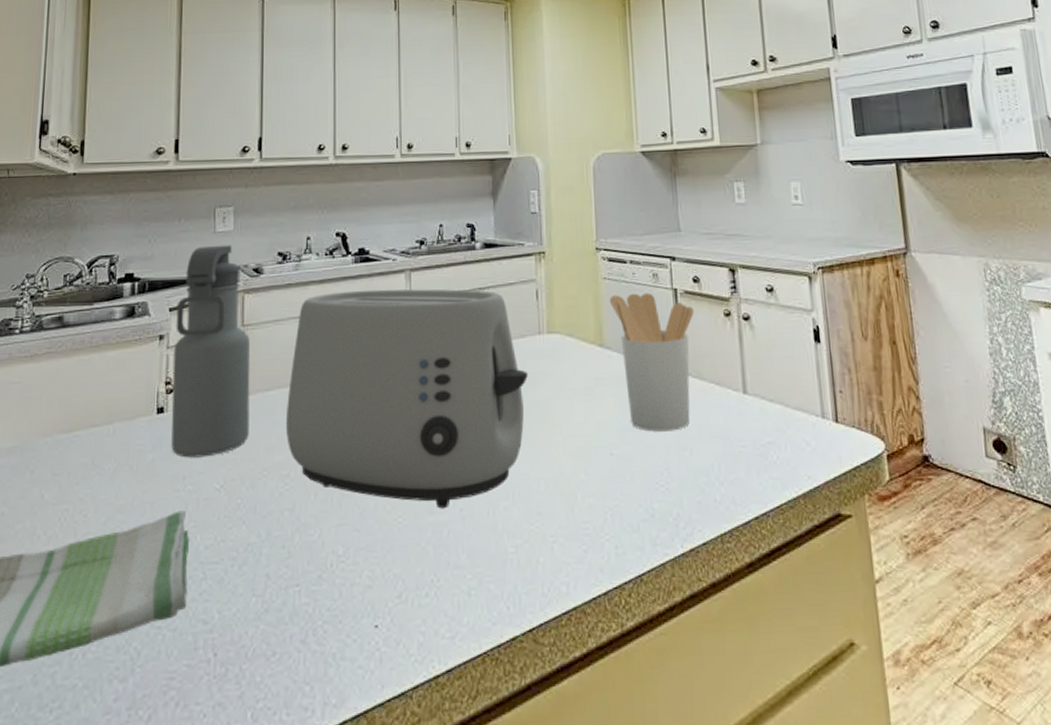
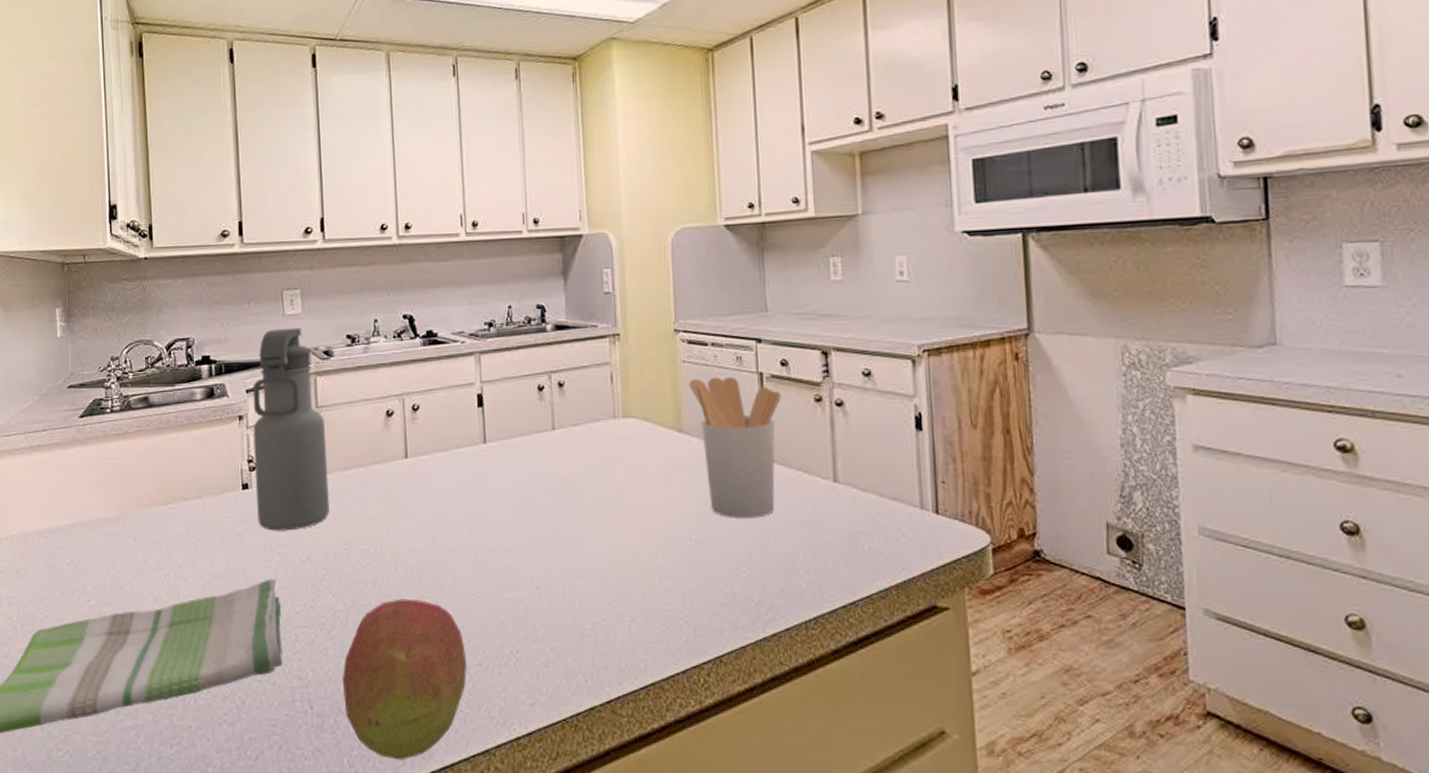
fruit: none [251,527,385,711] -> present [342,599,467,760]
toaster: present [285,289,528,509] -> none [363,371,603,586]

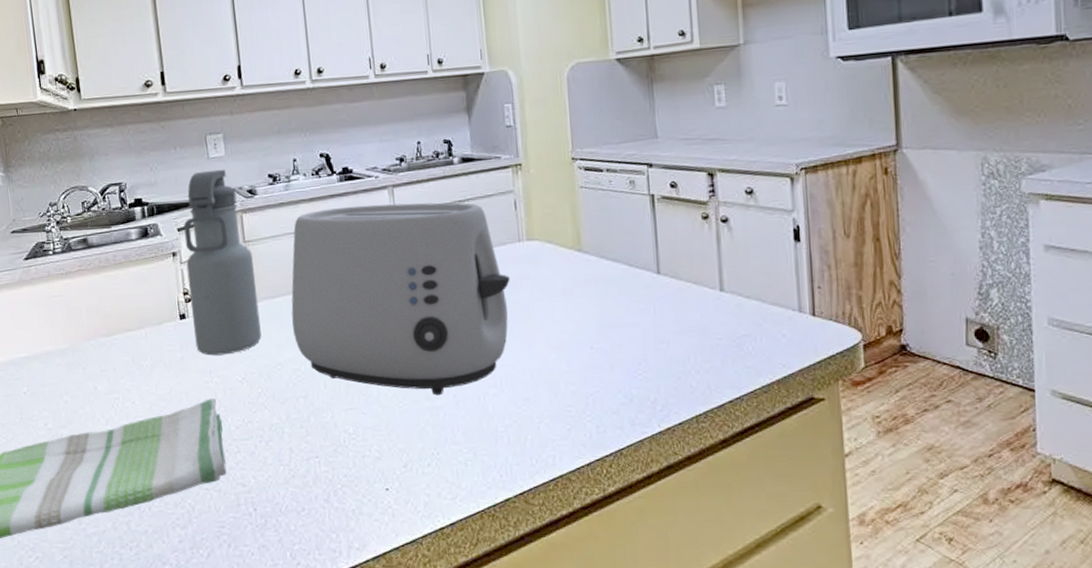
fruit: present [342,599,467,760] -> none [281,411,394,552]
toaster: none [363,371,603,586] -> present [291,202,510,396]
utensil holder: present [688,376,782,518] -> none [586,199,672,328]

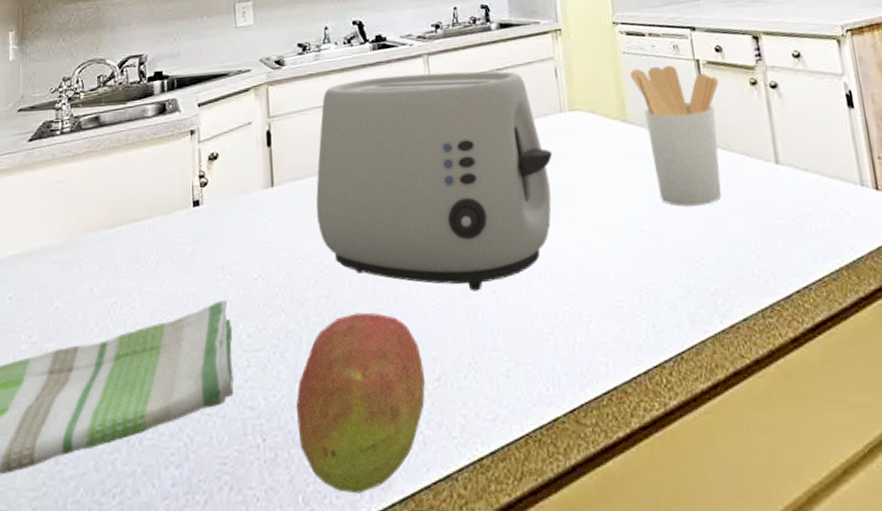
water bottle: present [183,169,262,356] -> none [204,38,282,249]
fruit: none [281,411,394,552] -> present [296,312,425,494]
utensil holder: none [586,199,672,328] -> present [629,65,722,207]

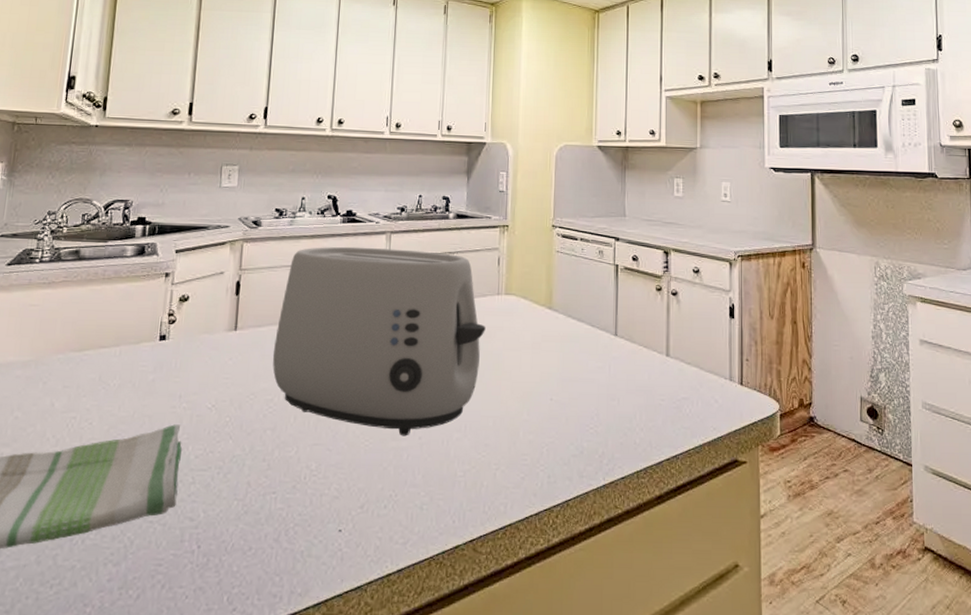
fruit: present [296,312,425,494] -> none [231,445,350,597]
utensil holder: present [629,65,722,207] -> none [560,266,631,384]

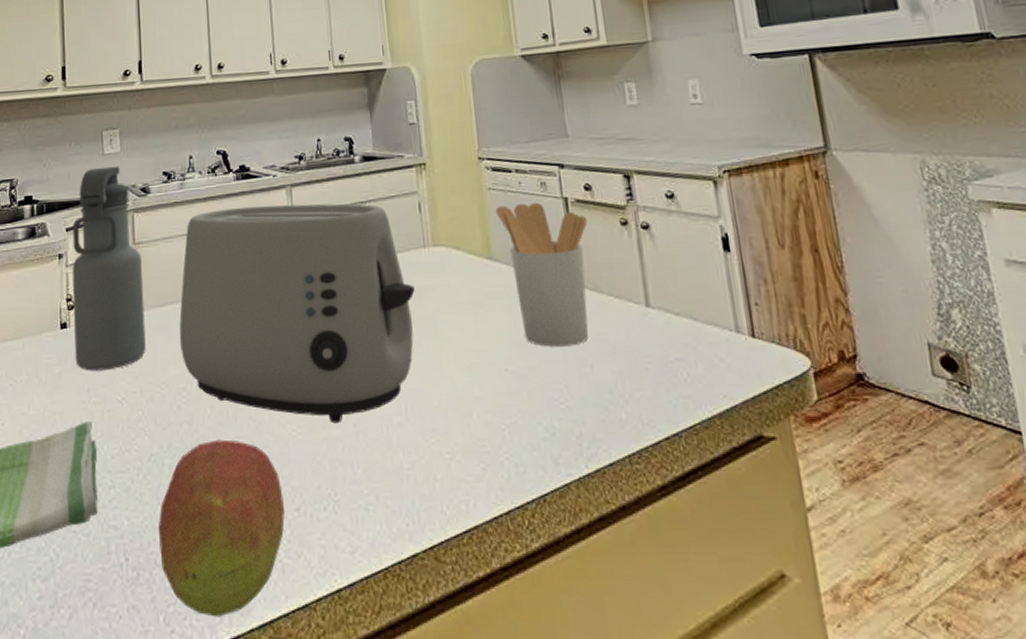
water bottle: none [170,198,246,380] -> present [72,166,146,371]
fruit: none [231,445,350,597] -> present [158,439,285,617]
utensil holder: none [560,266,631,384] -> present [495,202,589,347]

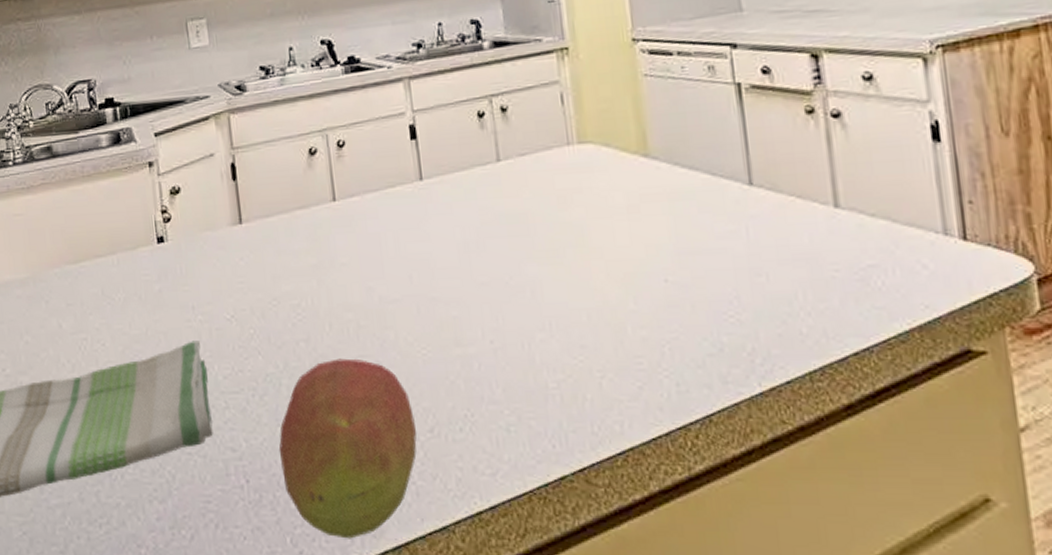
water bottle: present [72,166,146,371] -> none [161,61,254,288]
toaster: present [179,203,415,424] -> none [288,97,558,341]
utensil holder: present [495,202,589,347] -> none [652,89,765,255]

